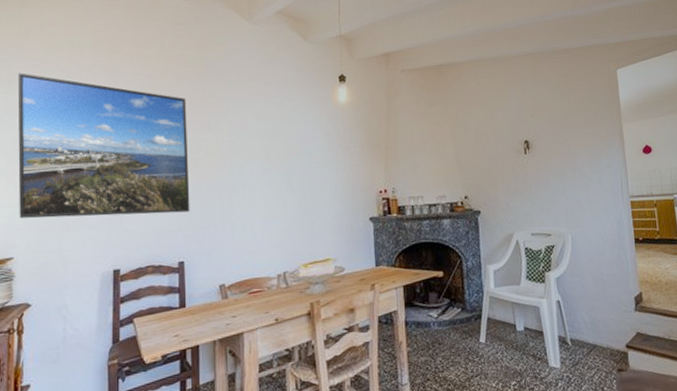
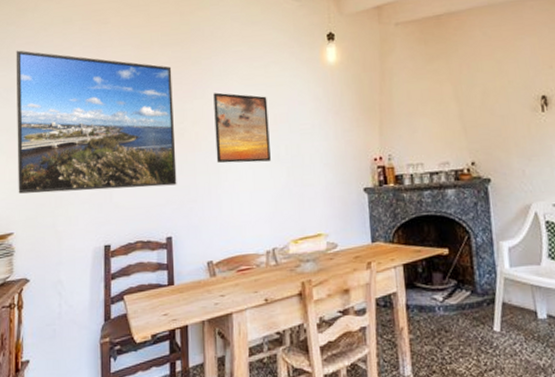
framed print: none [228,125,283,192] -> present [213,92,271,163]

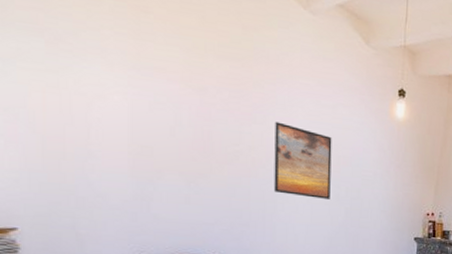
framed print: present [16,50,177,194] -> none [15,13,229,207]

